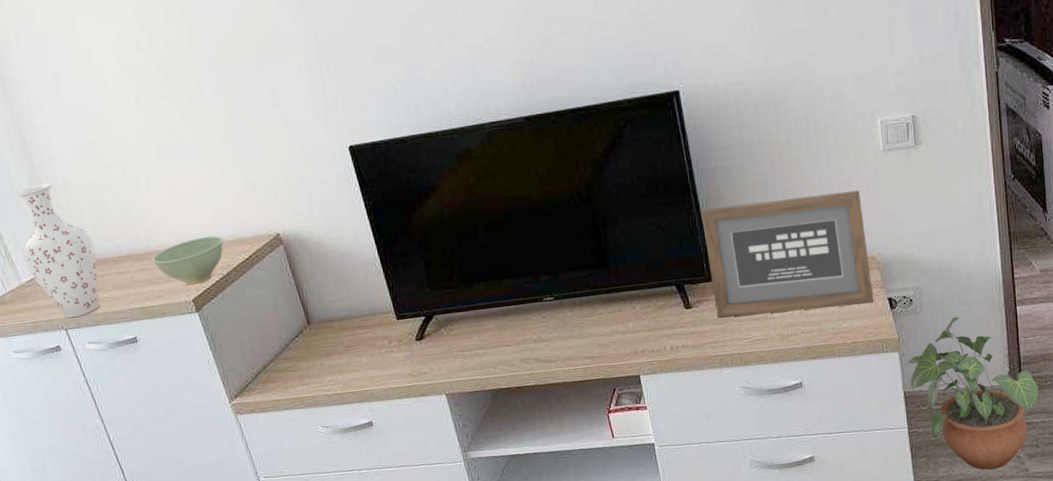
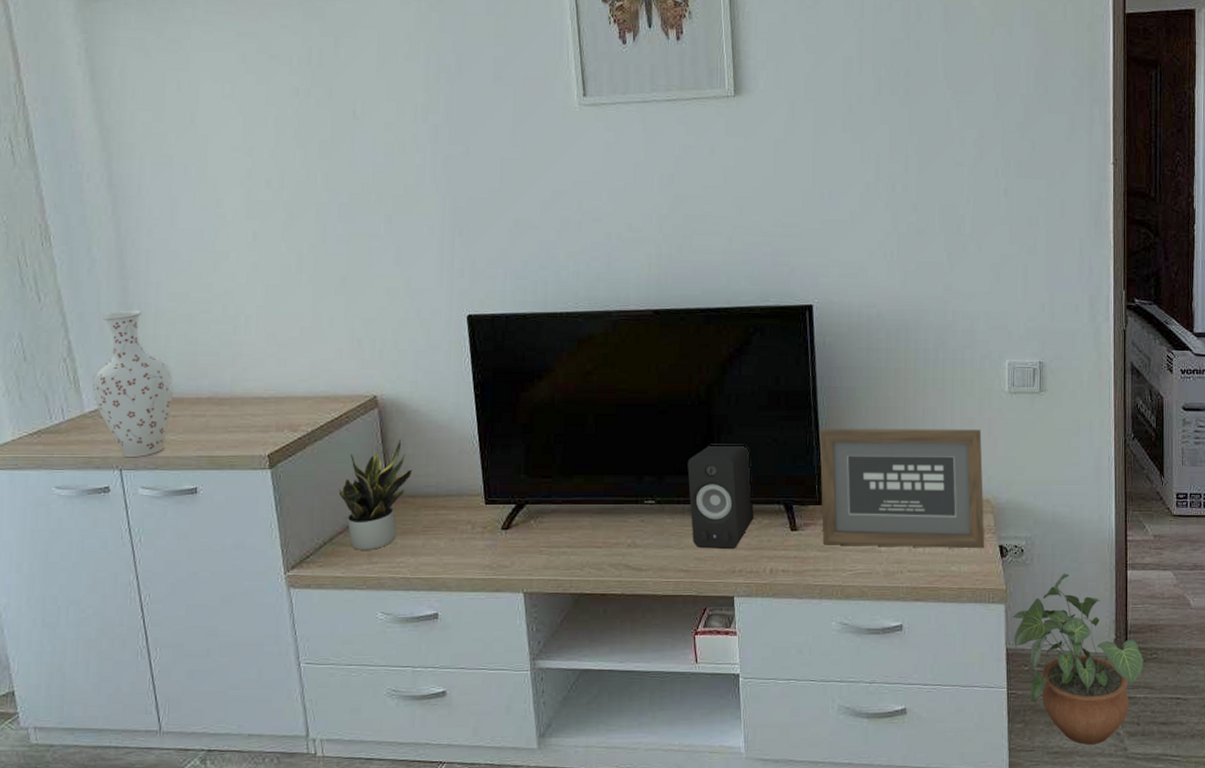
bowl: present [151,235,224,286] -> none [232,388,315,440]
potted plant: none [262,271,326,375] -> present [338,439,413,550]
speaker: none [578,234,649,335] -> present [687,444,754,550]

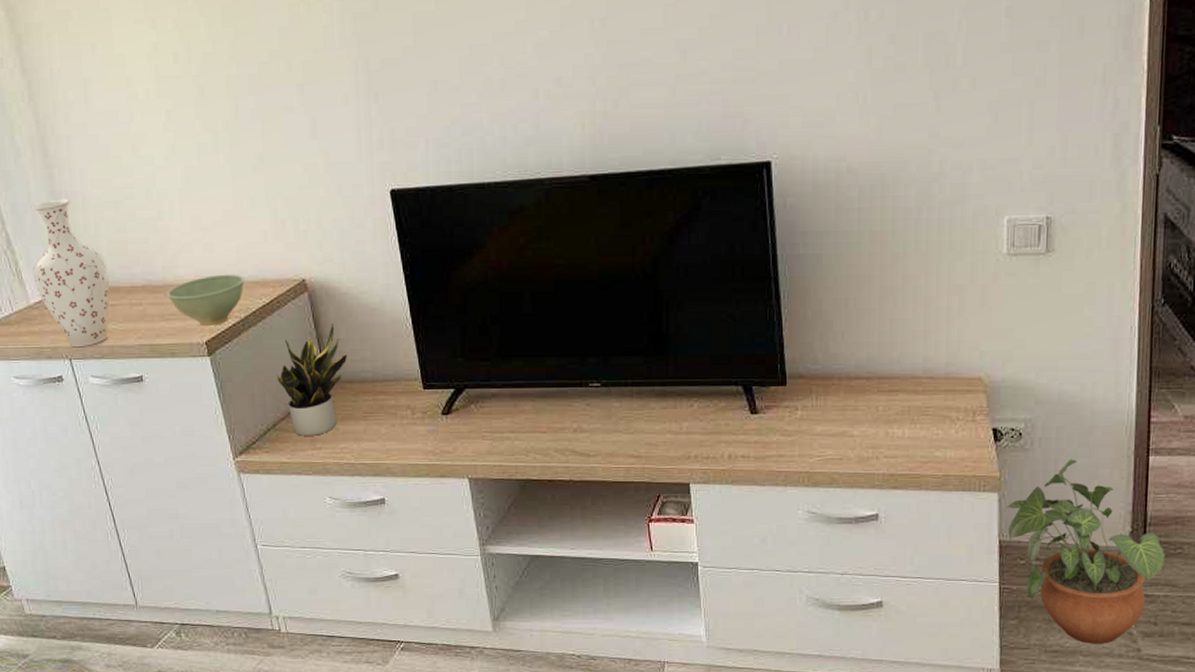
bowl: none [232,388,315,440] -> present [166,274,245,327]
speaker: present [687,444,754,550] -> none [634,321,709,434]
picture frame: present [819,428,985,549] -> none [781,298,976,433]

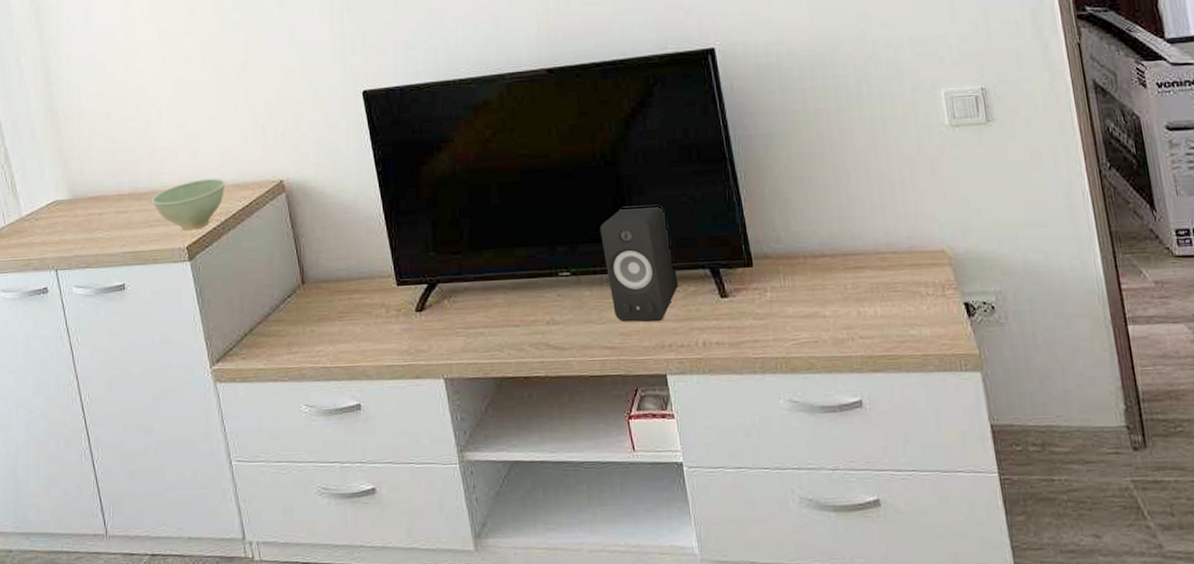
vase: present [31,199,111,350] -> none [27,113,99,261]
potted plant: present [277,324,348,436] -> none [254,223,324,340]
speaker: none [634,321,709,434] -> present [600,204,678,322]
potted plant: present [1007,458,1165,644] -> none [992,331,1168,541]

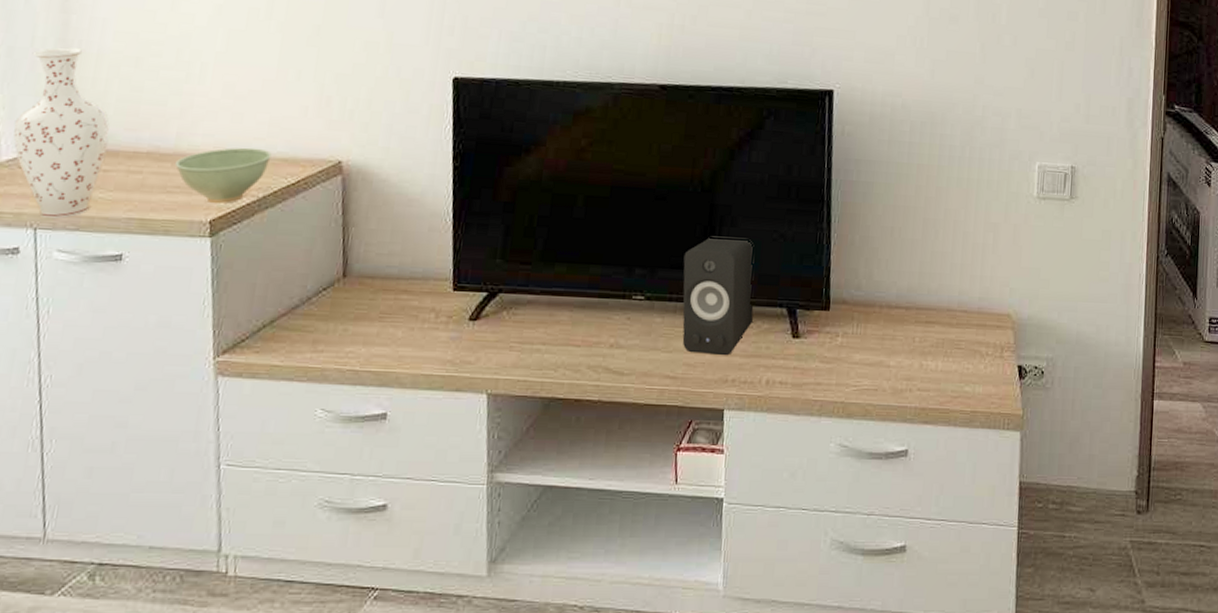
vase: none [27,113,99,261] -> present [13,47,109,219]

